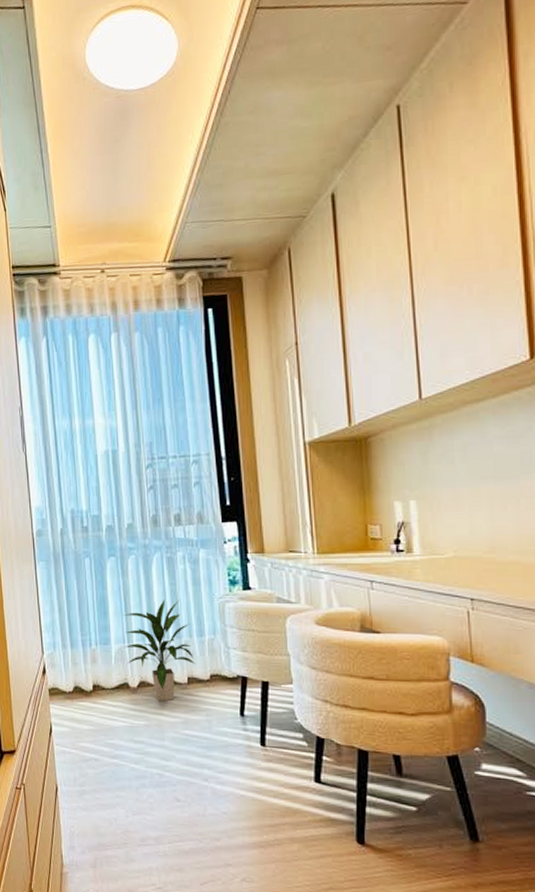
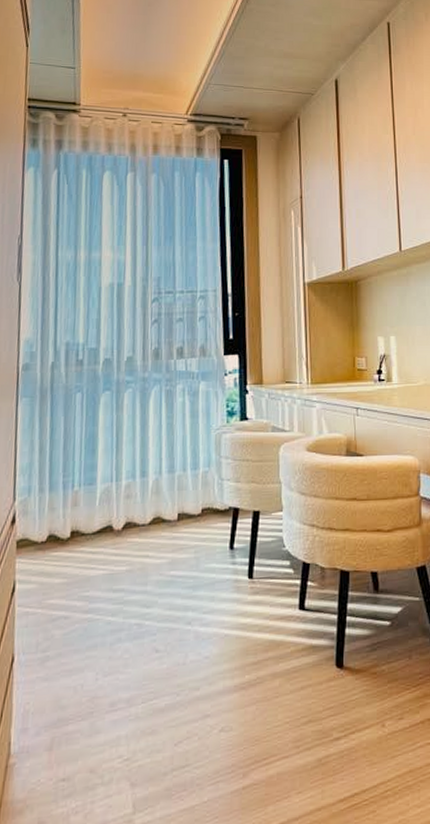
indoor plant: present [124,599,196,701] -> none [112,433,188,542]

